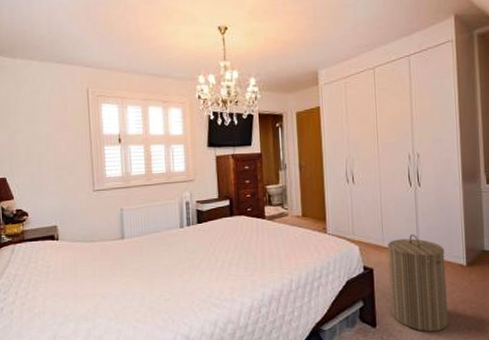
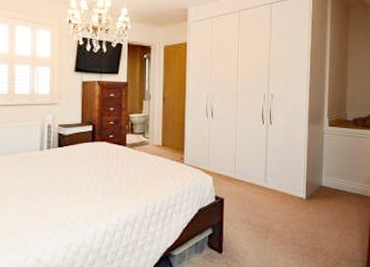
laundry hamper: present [388,234,448,332] -> none [237,168,288,259]

